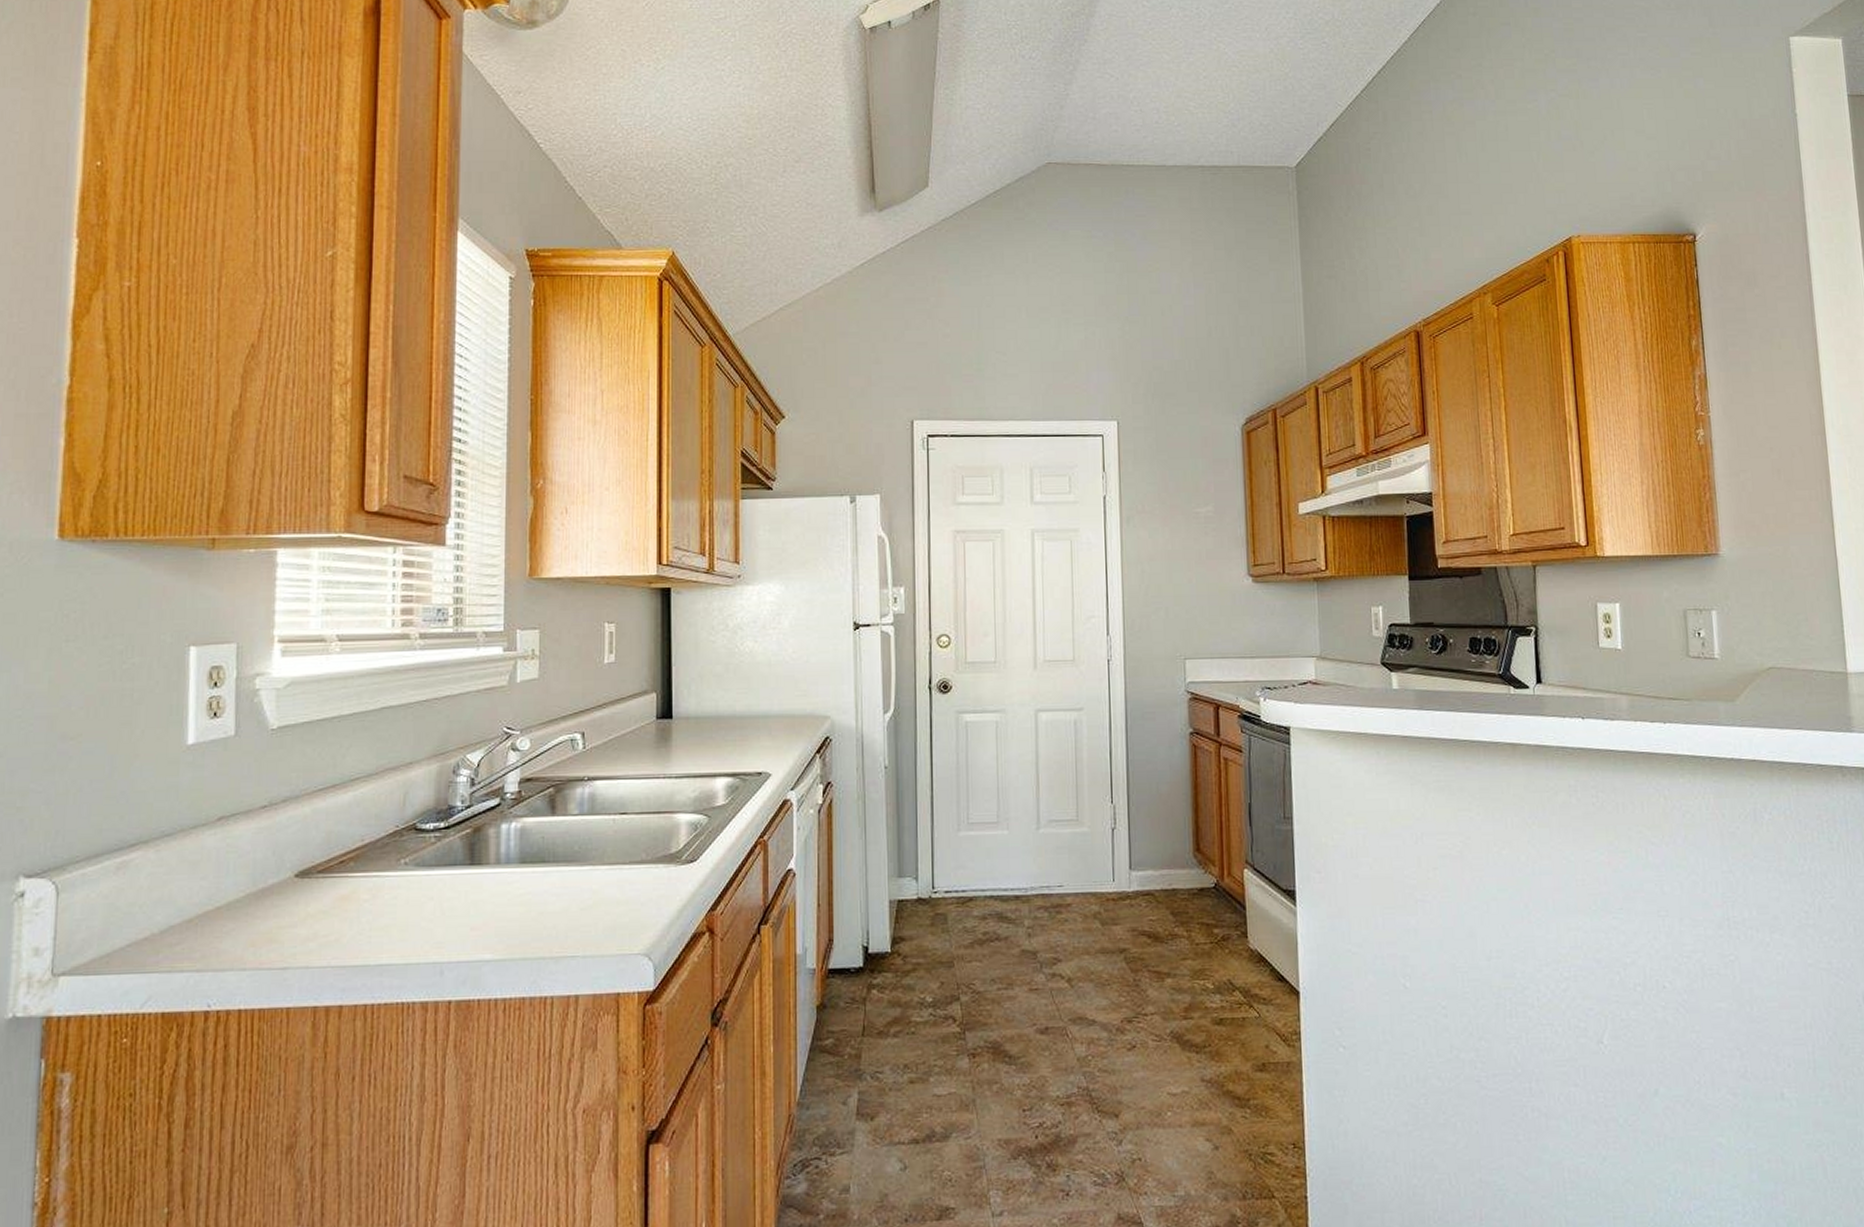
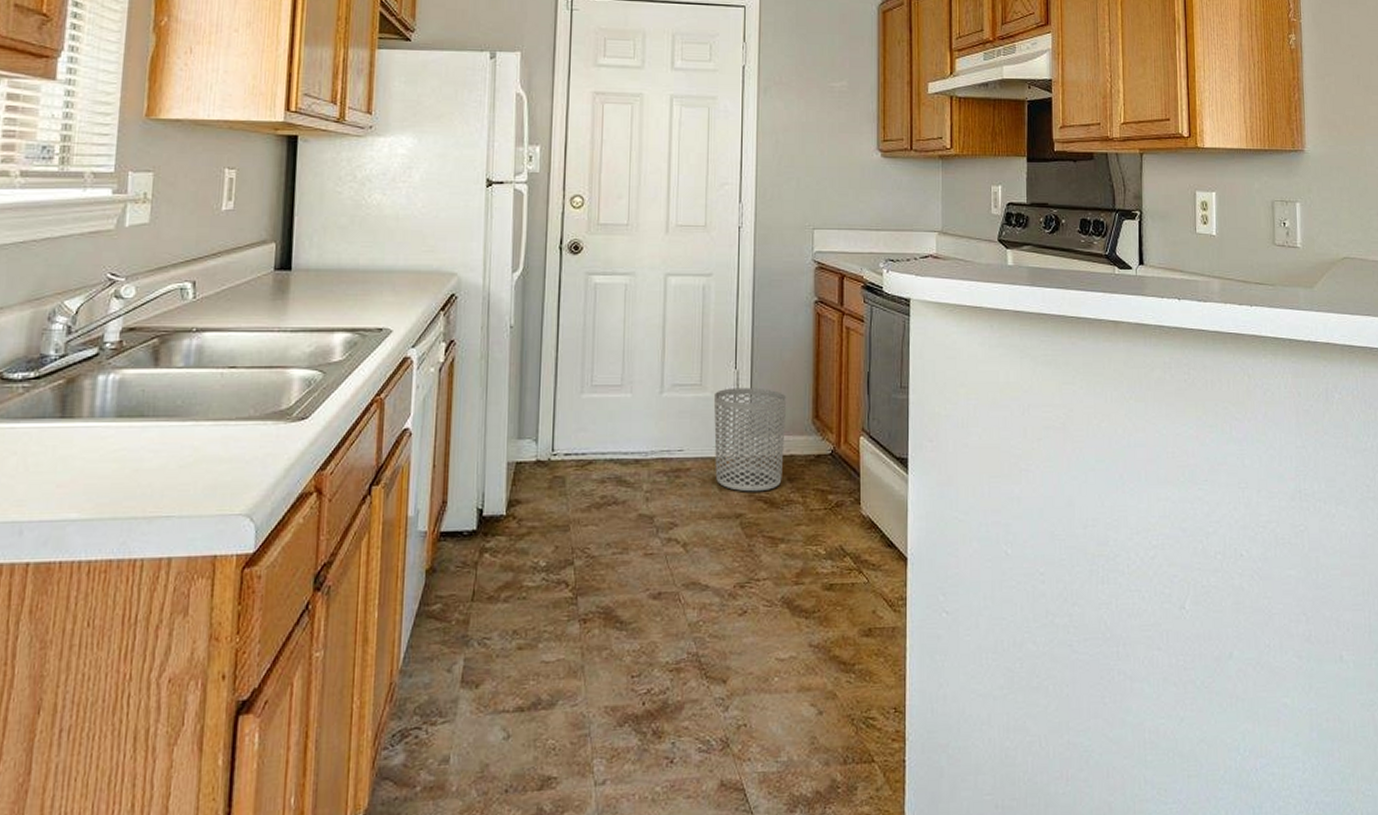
waste bin: none [1092,821,1167,927] -> present [714,387,787,492]

